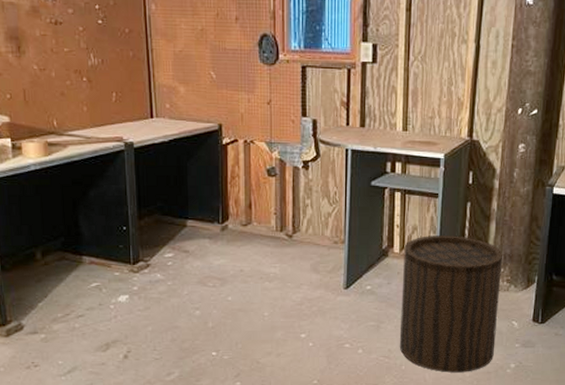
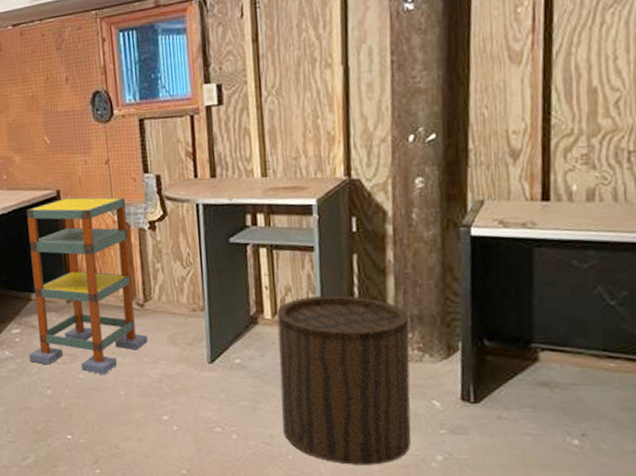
shelving unit: none [180,133,293,298] -> present [27,197,148,375]

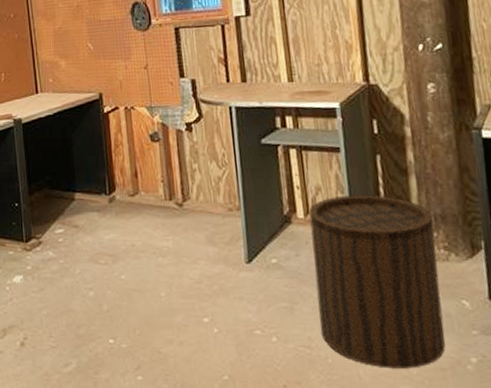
shelving unit: present [27,197,148,375] -> none [71,100,187,276]

